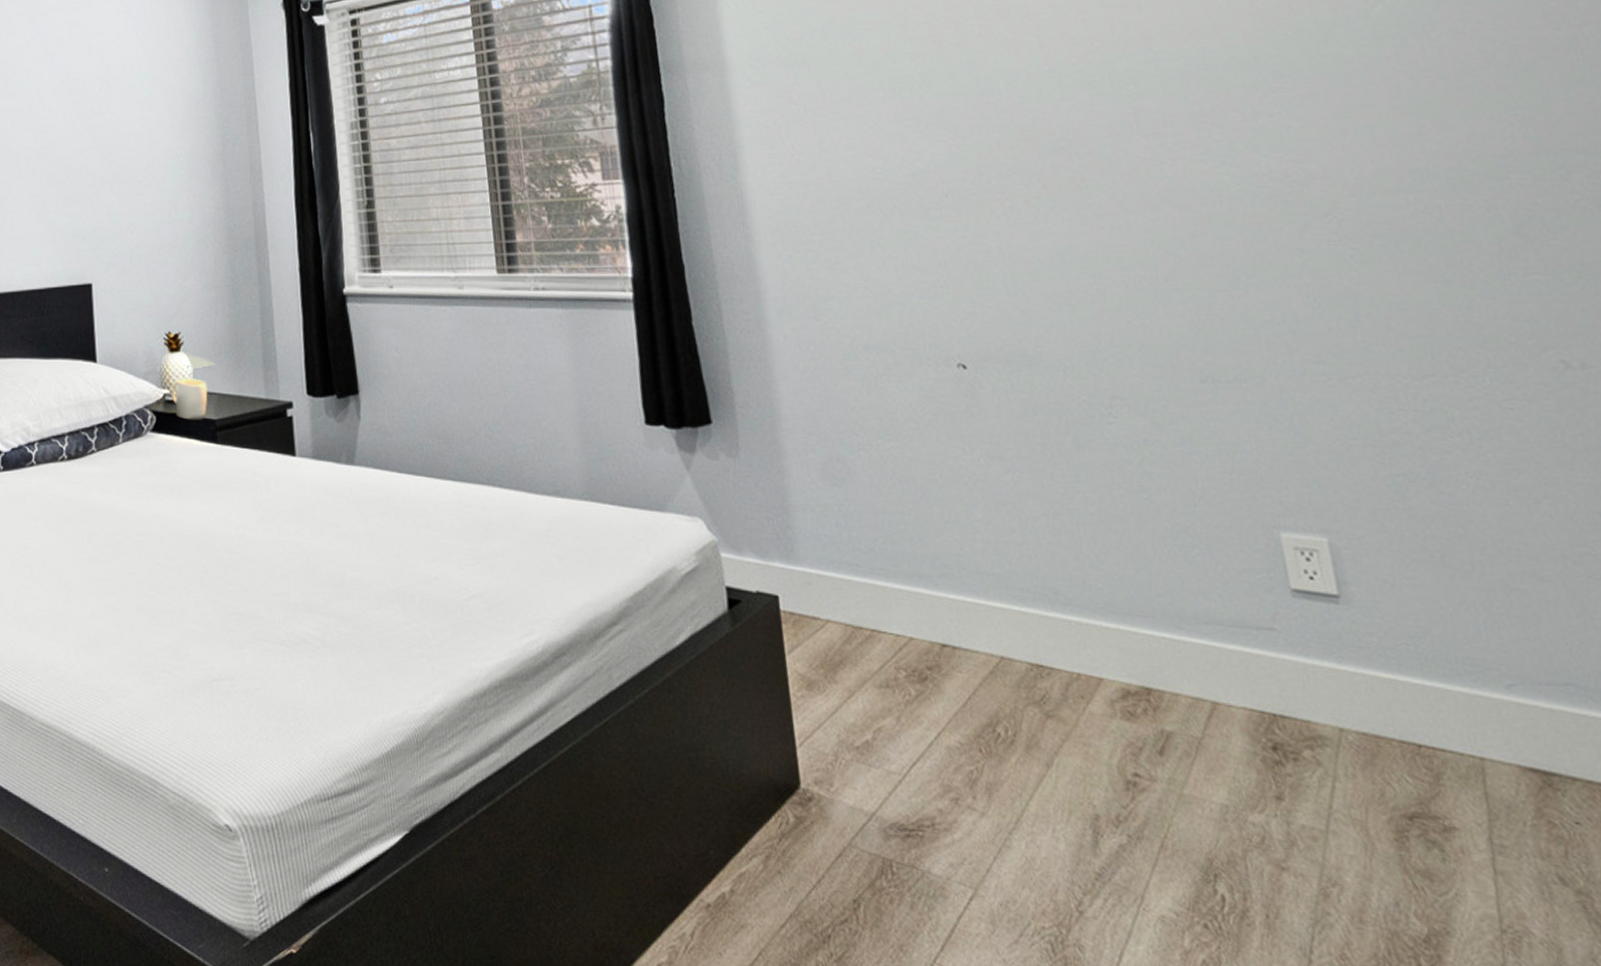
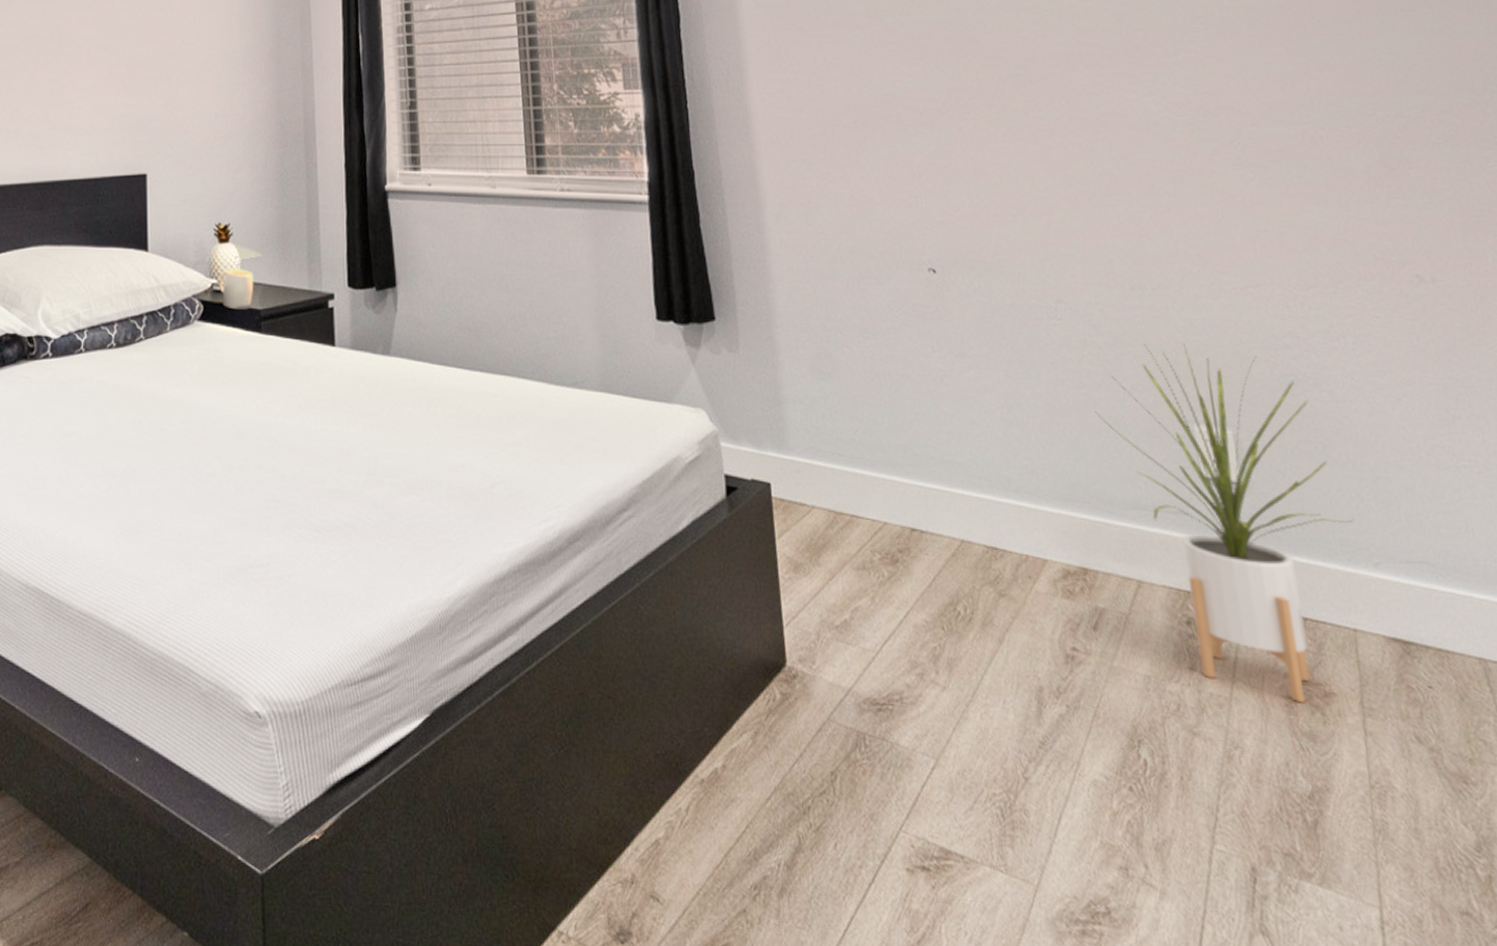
house plant: none [1157,442,1482,838] -> present [1094,343,1355,703]

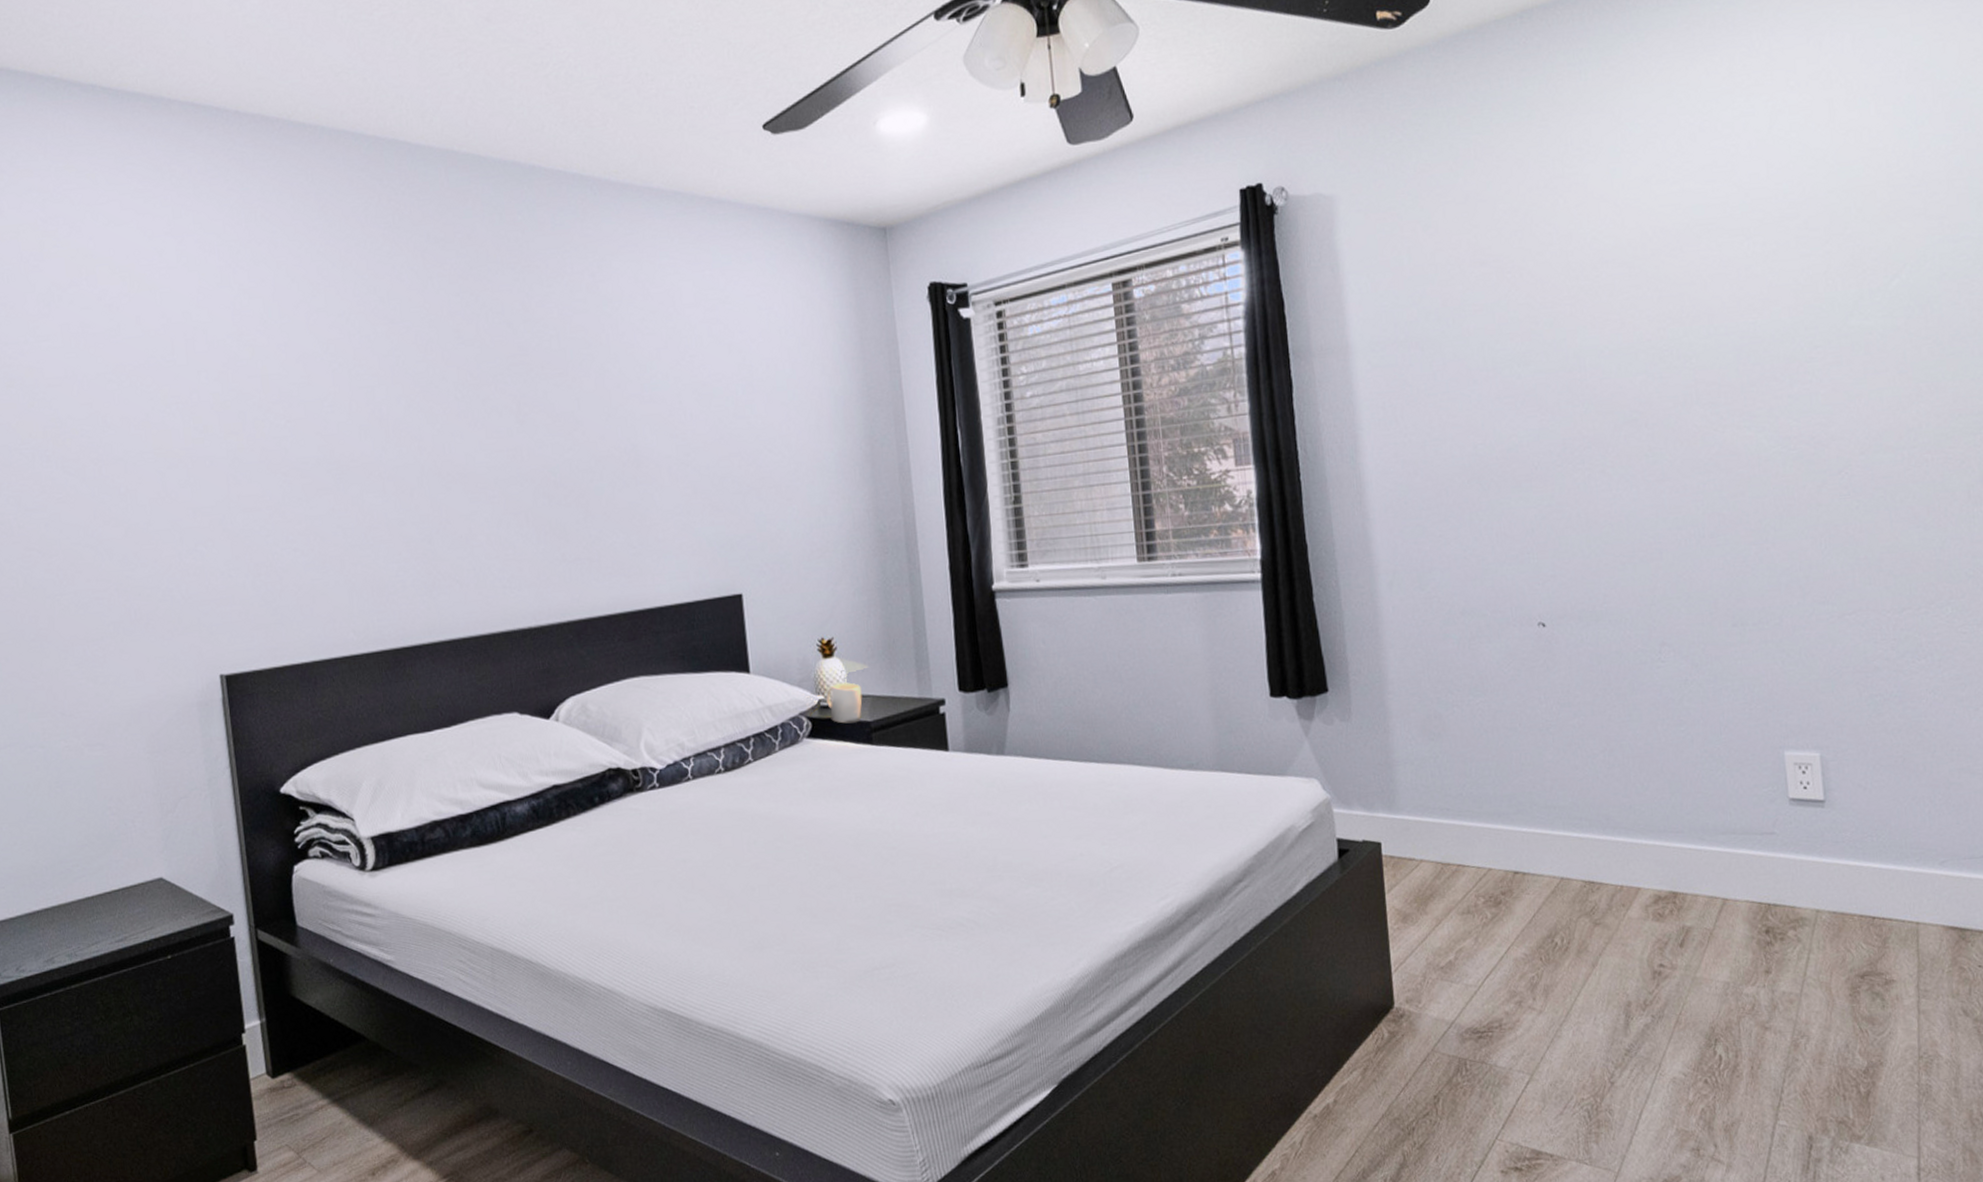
house plant: present [1094,343,1355,703] -> none [1691,674,1926,992]

